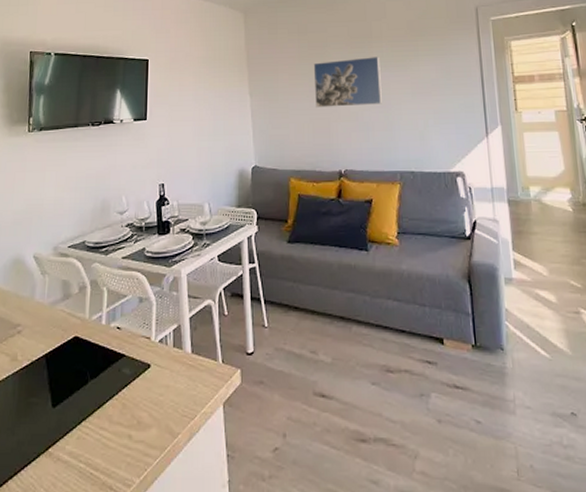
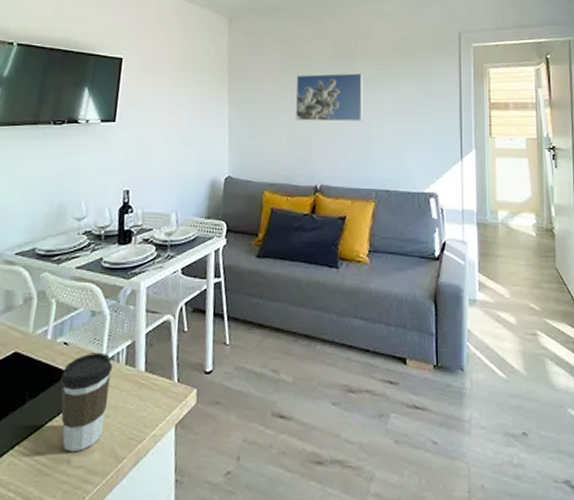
coffee cup: none [116,336,162,427] -> present [59,352,113,451]

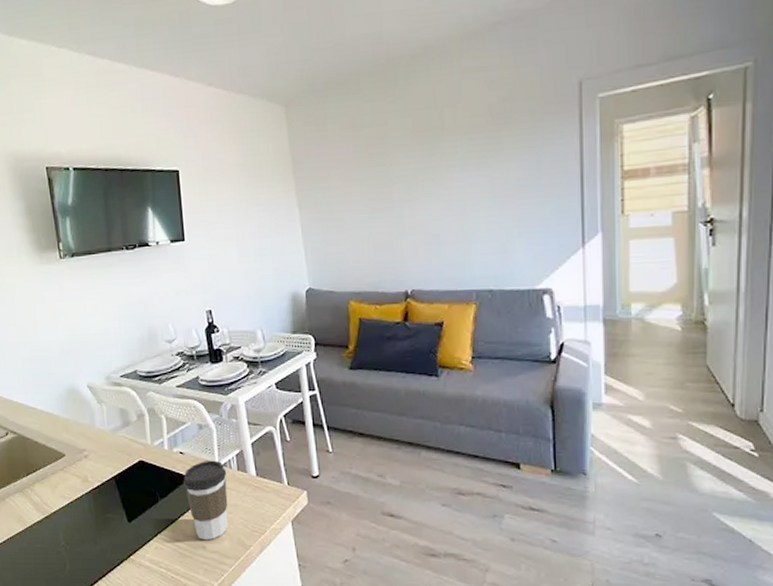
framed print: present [295,73,363,122] -> none [372,153,456,219]

